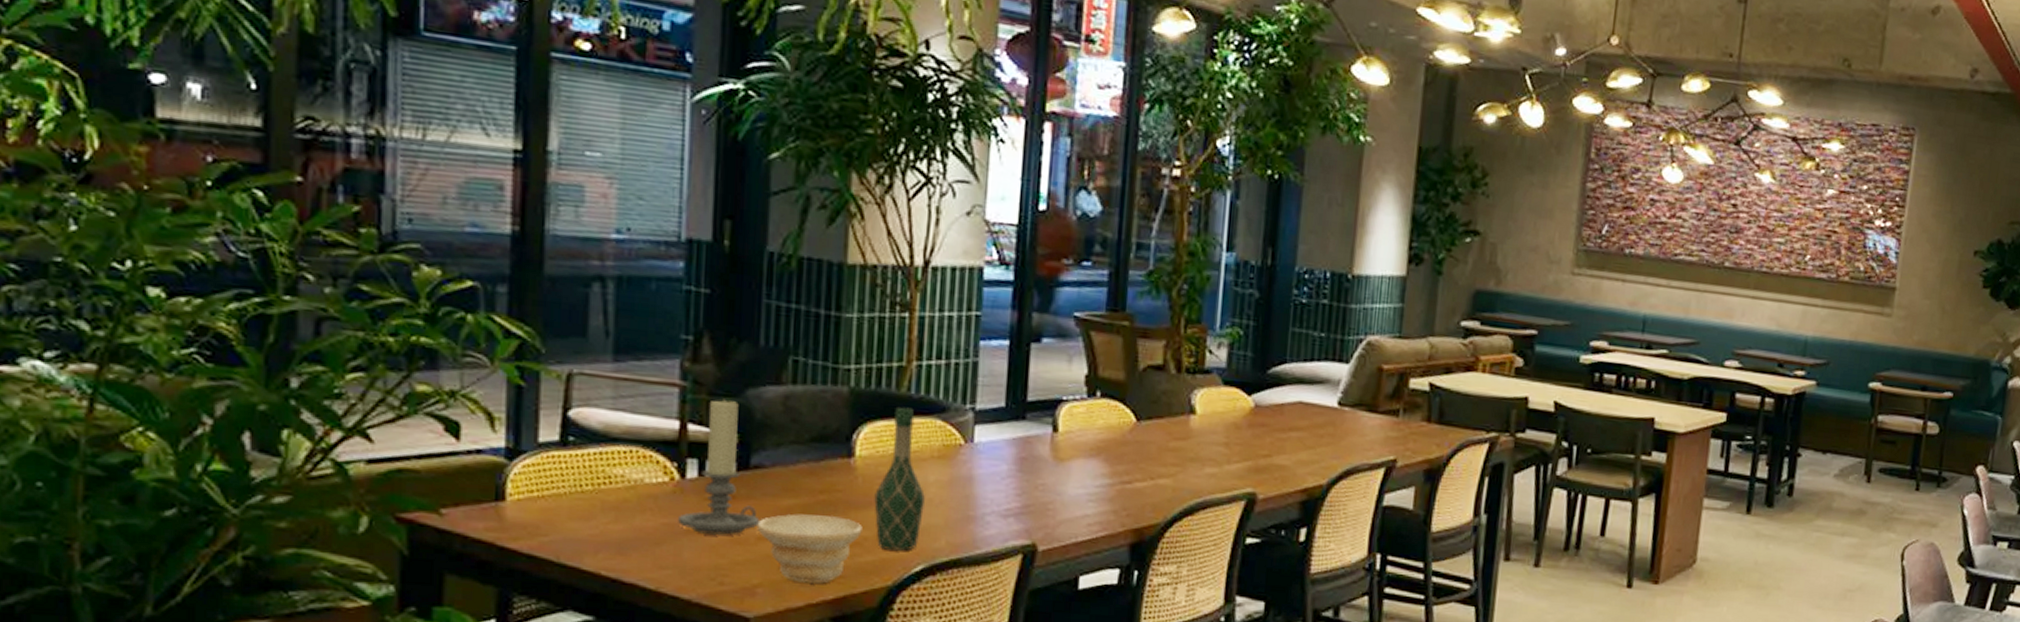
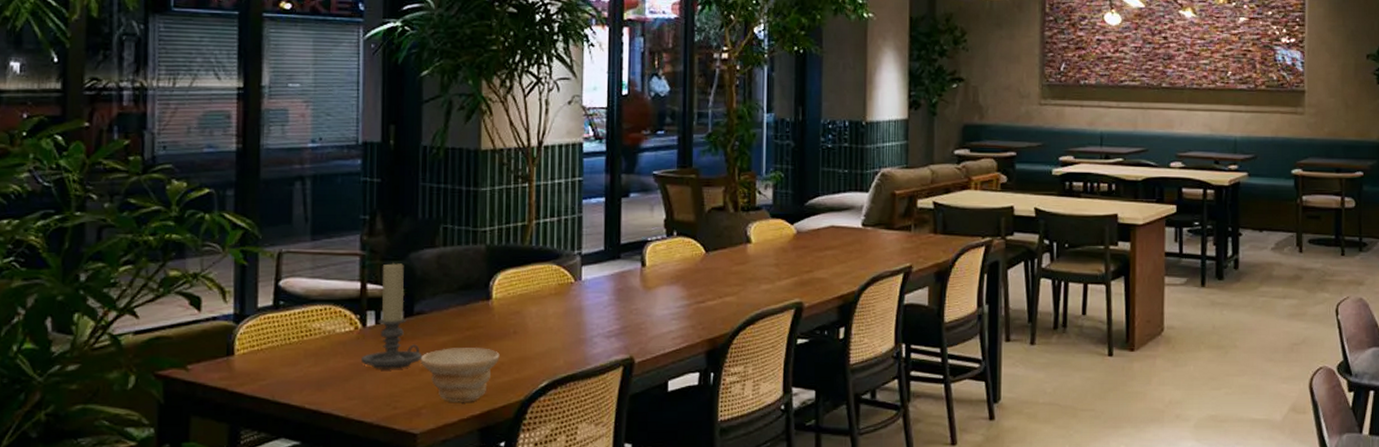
wine bottle: present [874,406,925,551] -> none [508,257,546,371]

